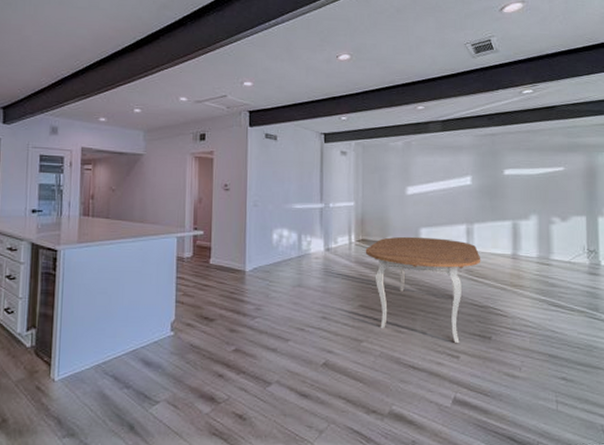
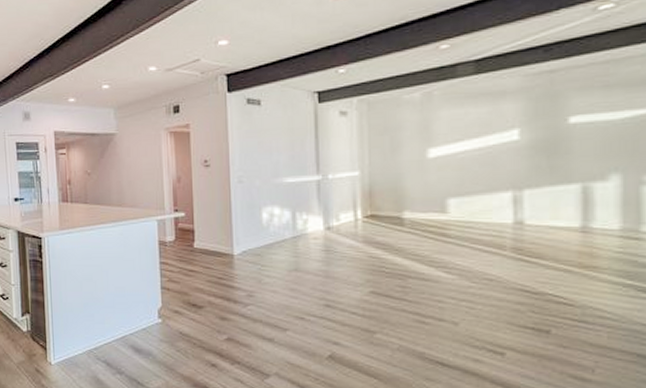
dining table: present [365,236,481,344] -> none [375,209,535,338]

